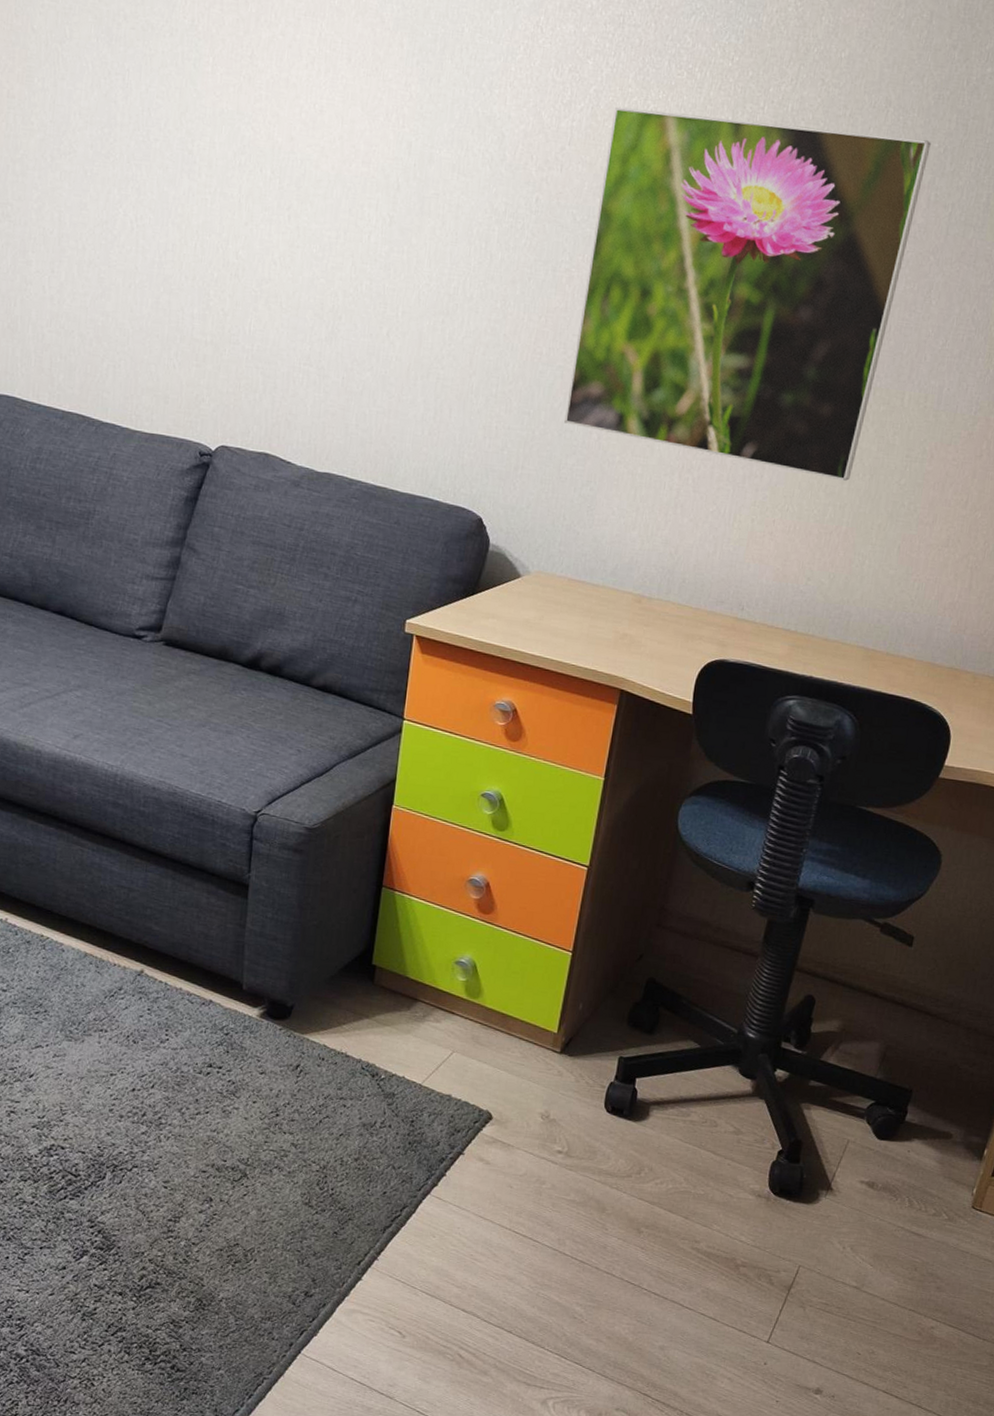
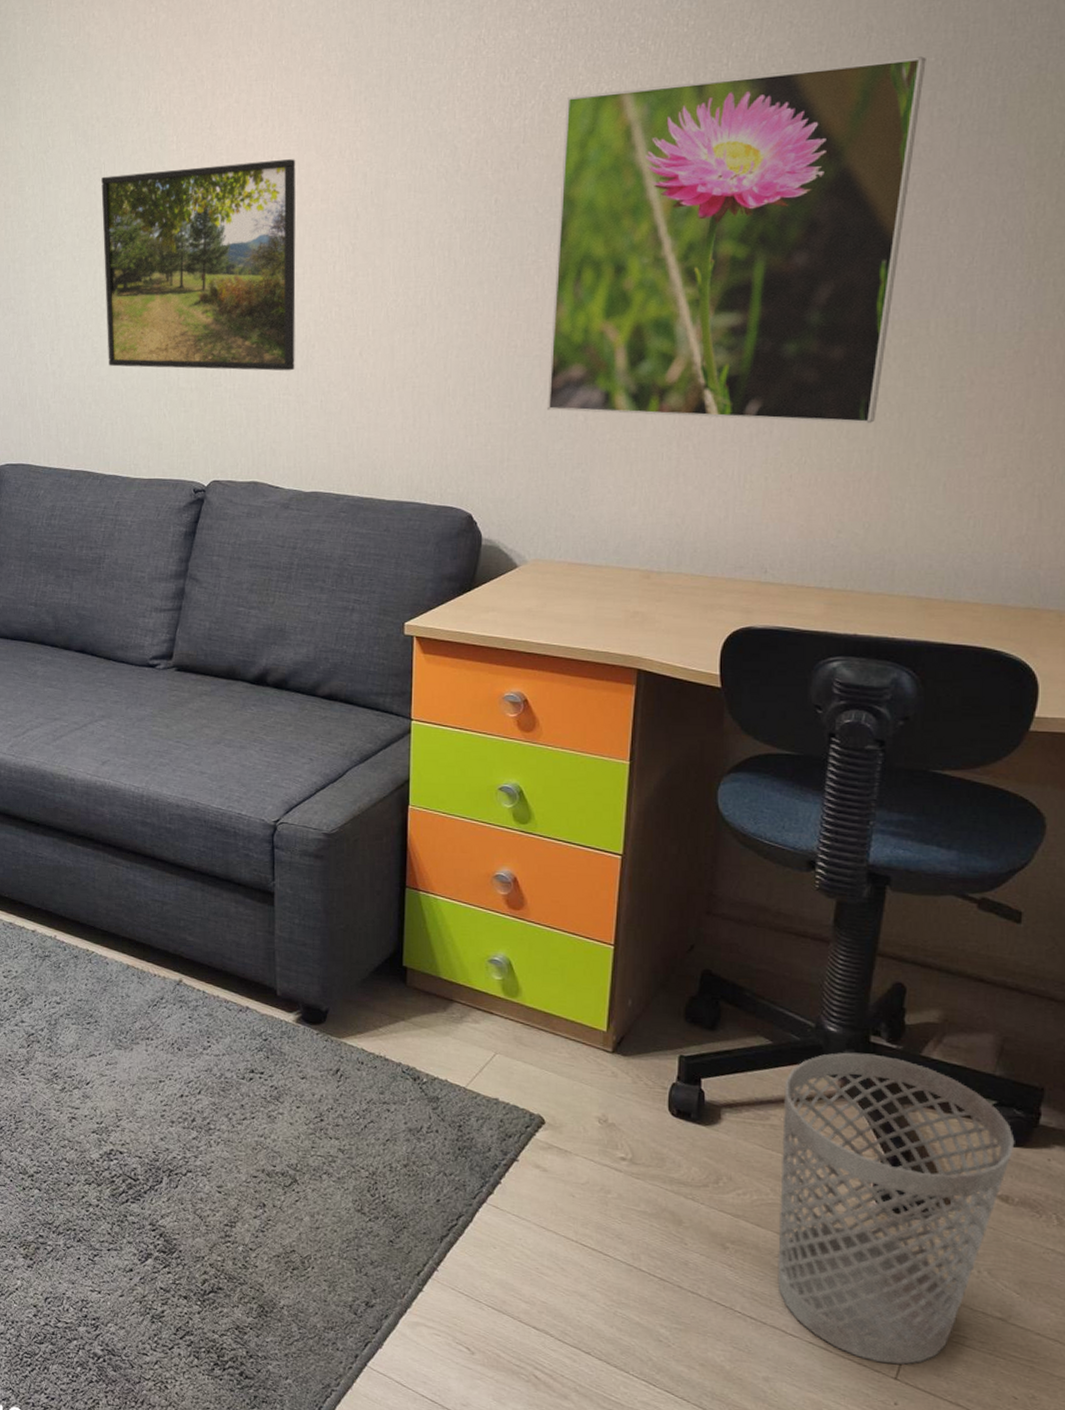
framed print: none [115,85,340,341] -> present [101,159,296,371]
wastebasket: none [681,1056,885,1330] -> present [777,1052,1015,1365]

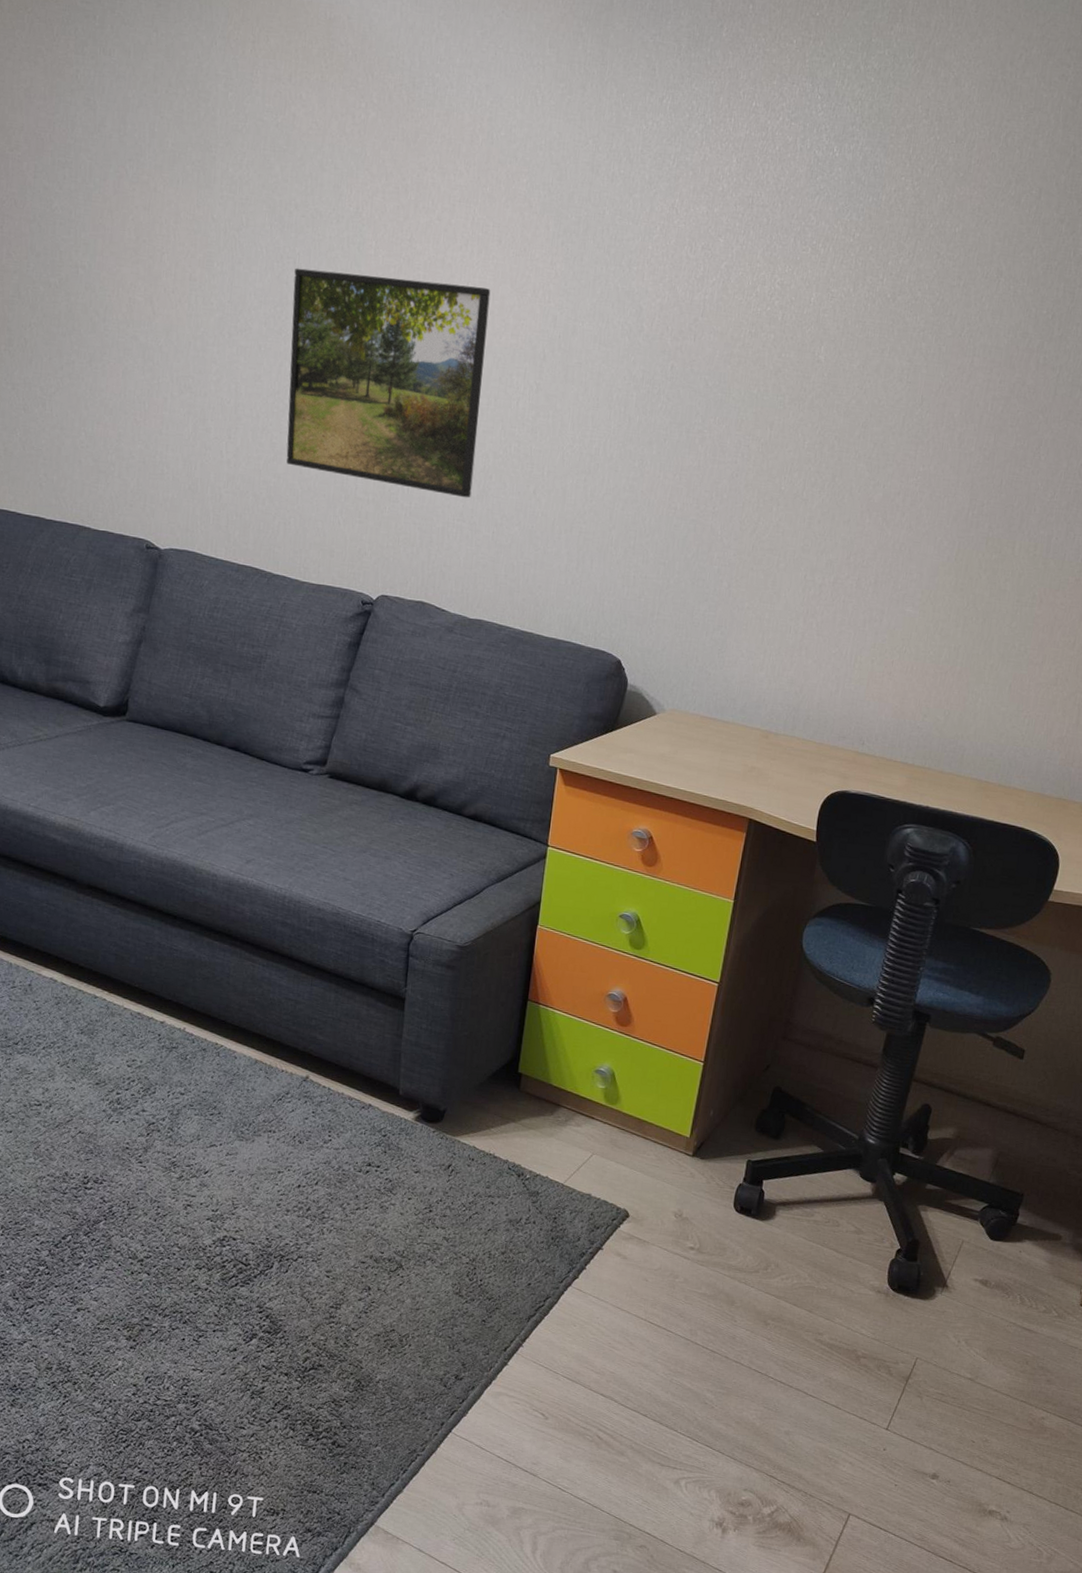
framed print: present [547,56,926,424] -> none [697,280,1040,625]
wastebasket: present [777,1052,1015,1365] -> none [805,1161,998,1418]

